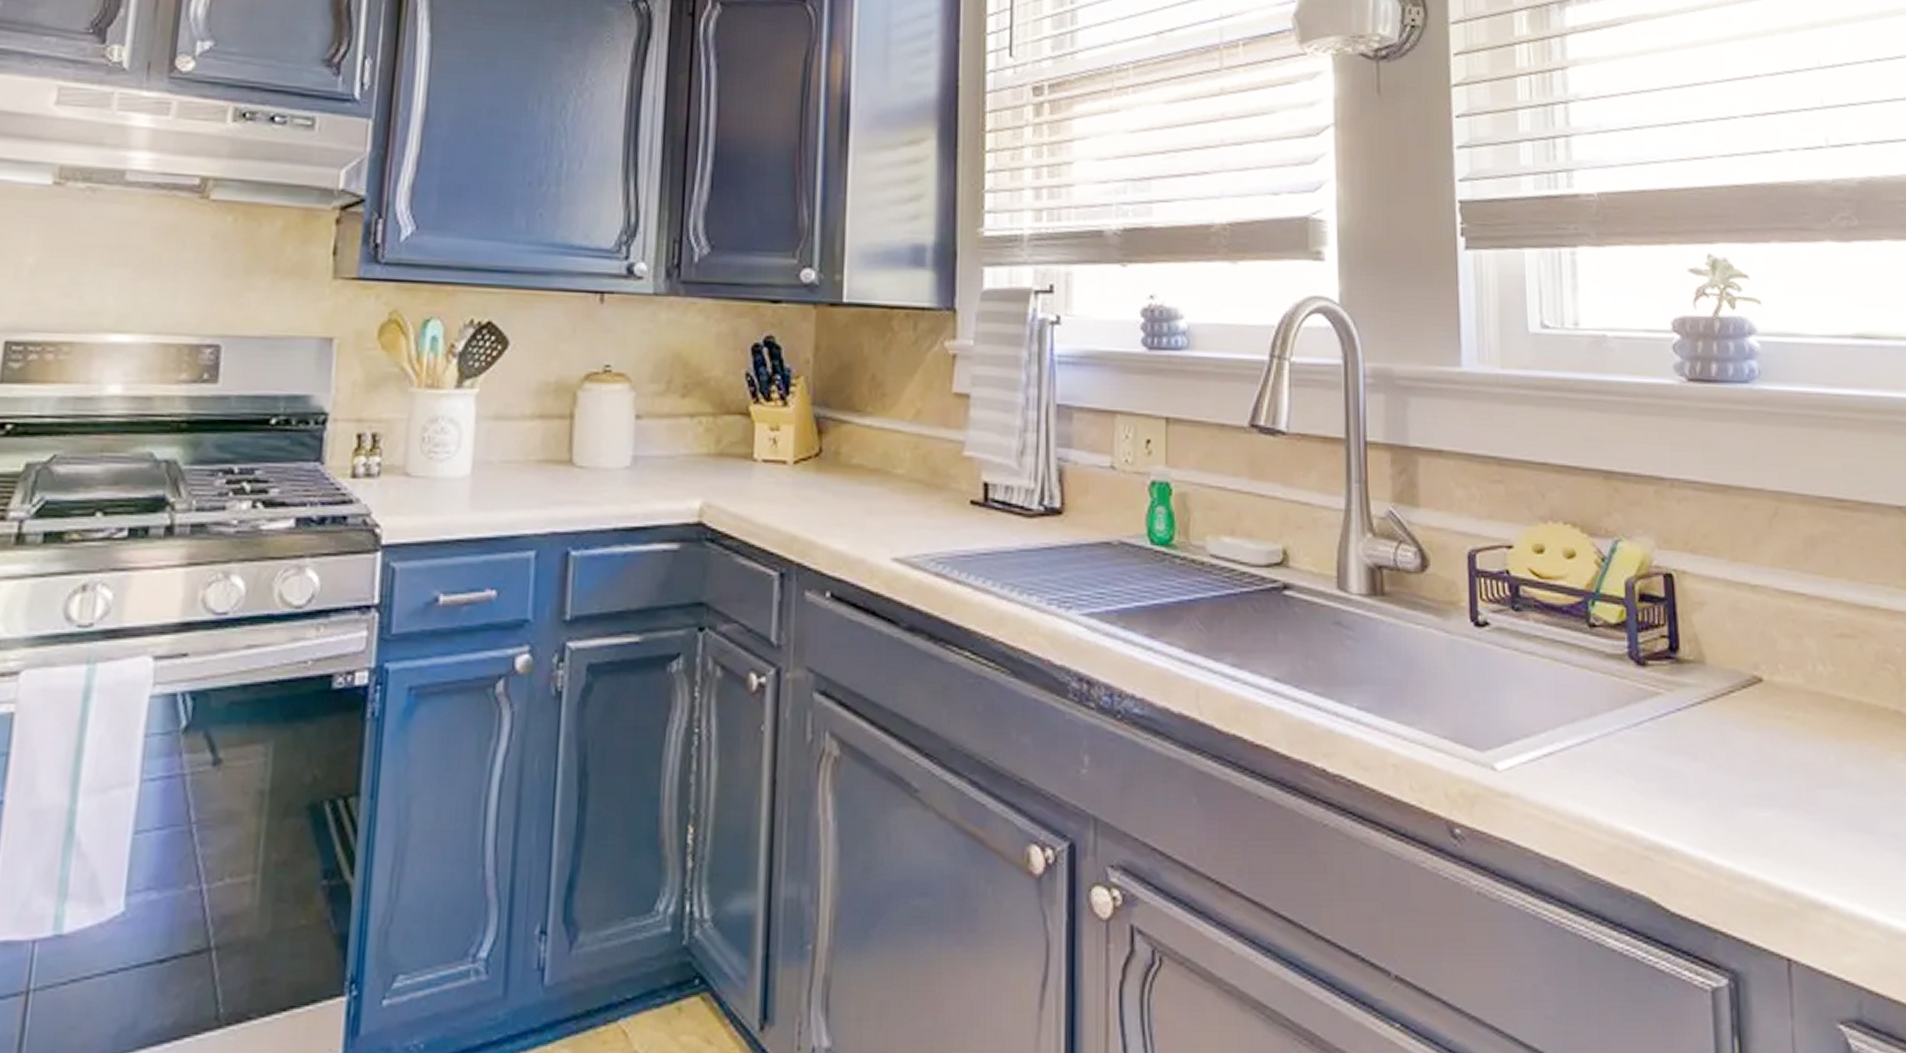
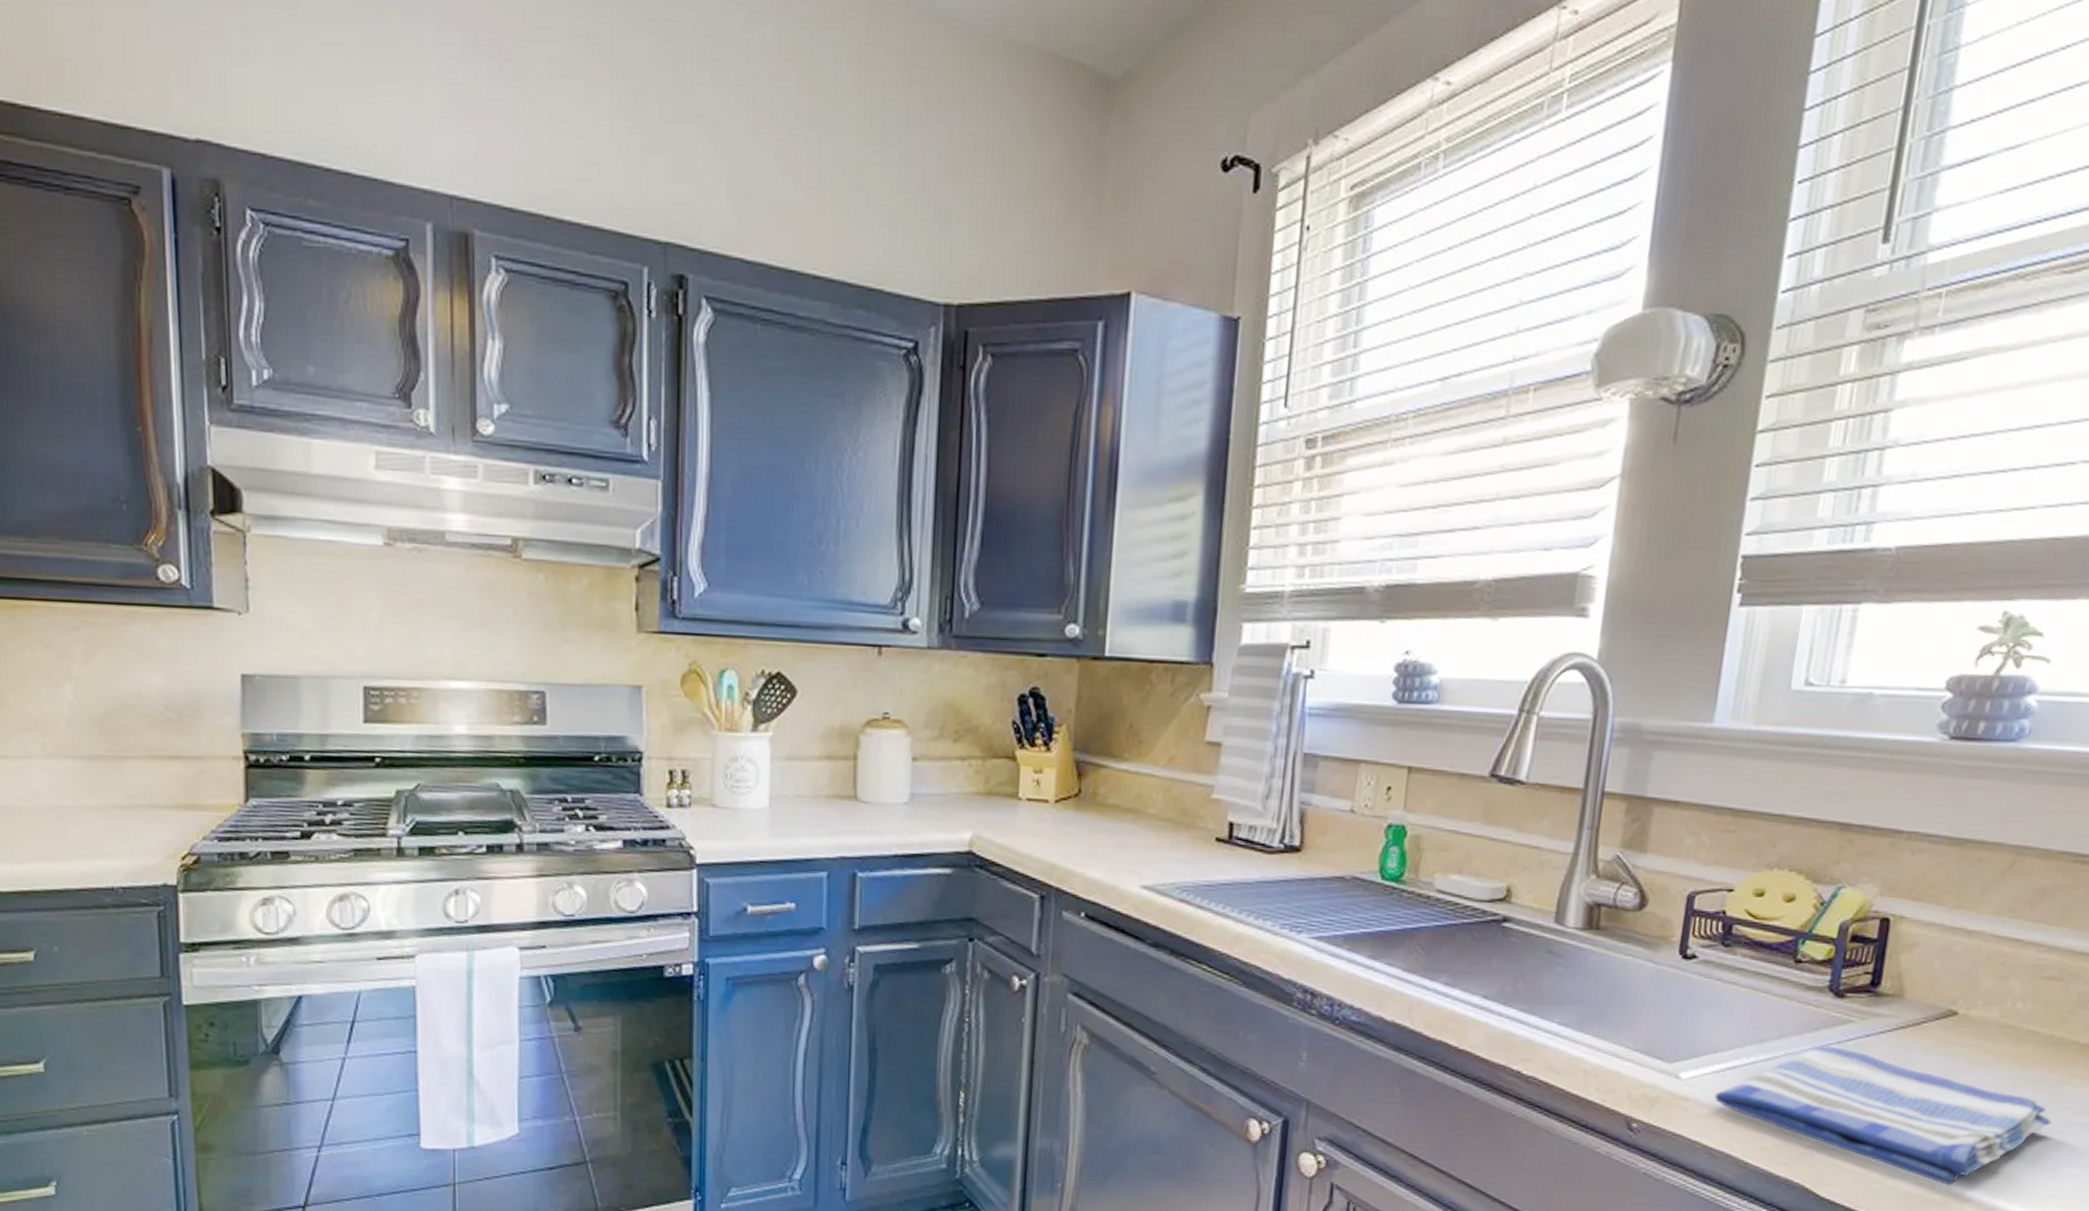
dish towel: none [1536,722,1885,890] -> present [1714,1044,2052,1186]

